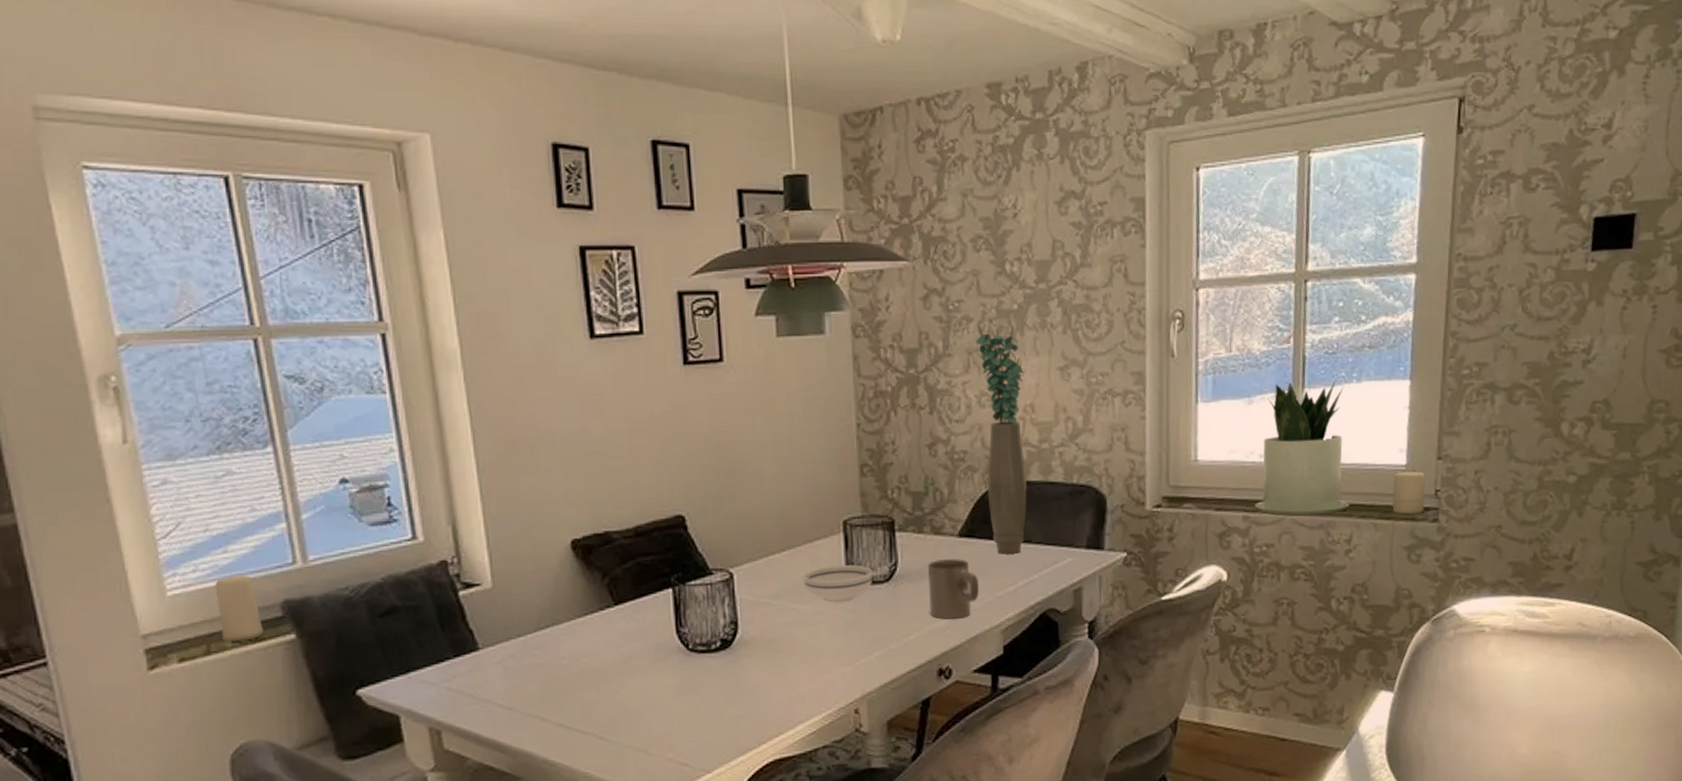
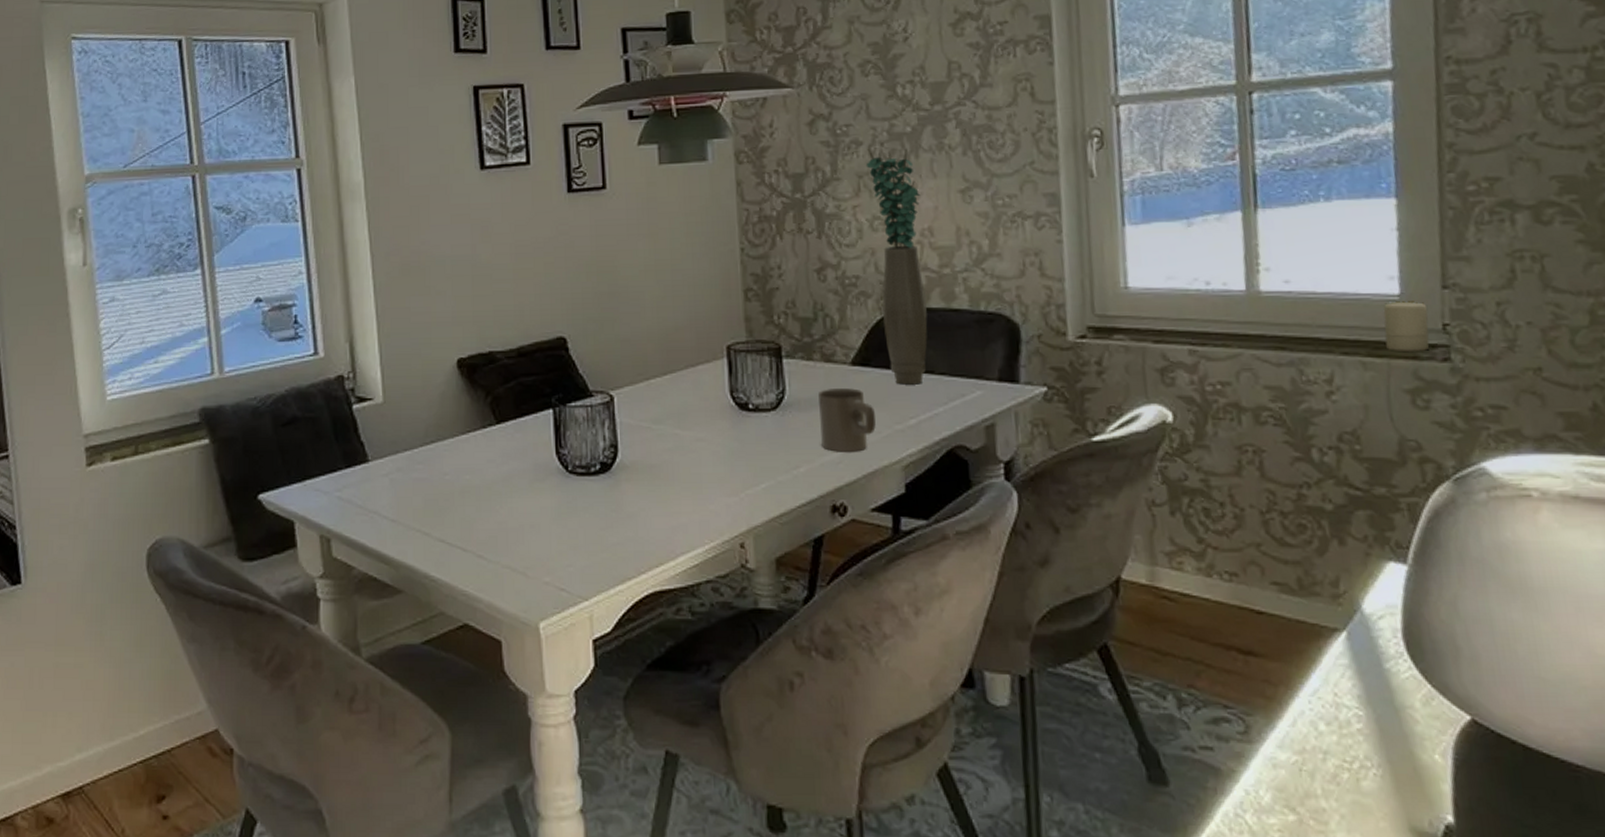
candle: present [215,575,264,642] -> none [146,383,183,444]
bowl: present [803,564,873,602] -> none [685,390,759,429]
planter: present [1254,379,1349,517] -> none [1202,198,1327,352]

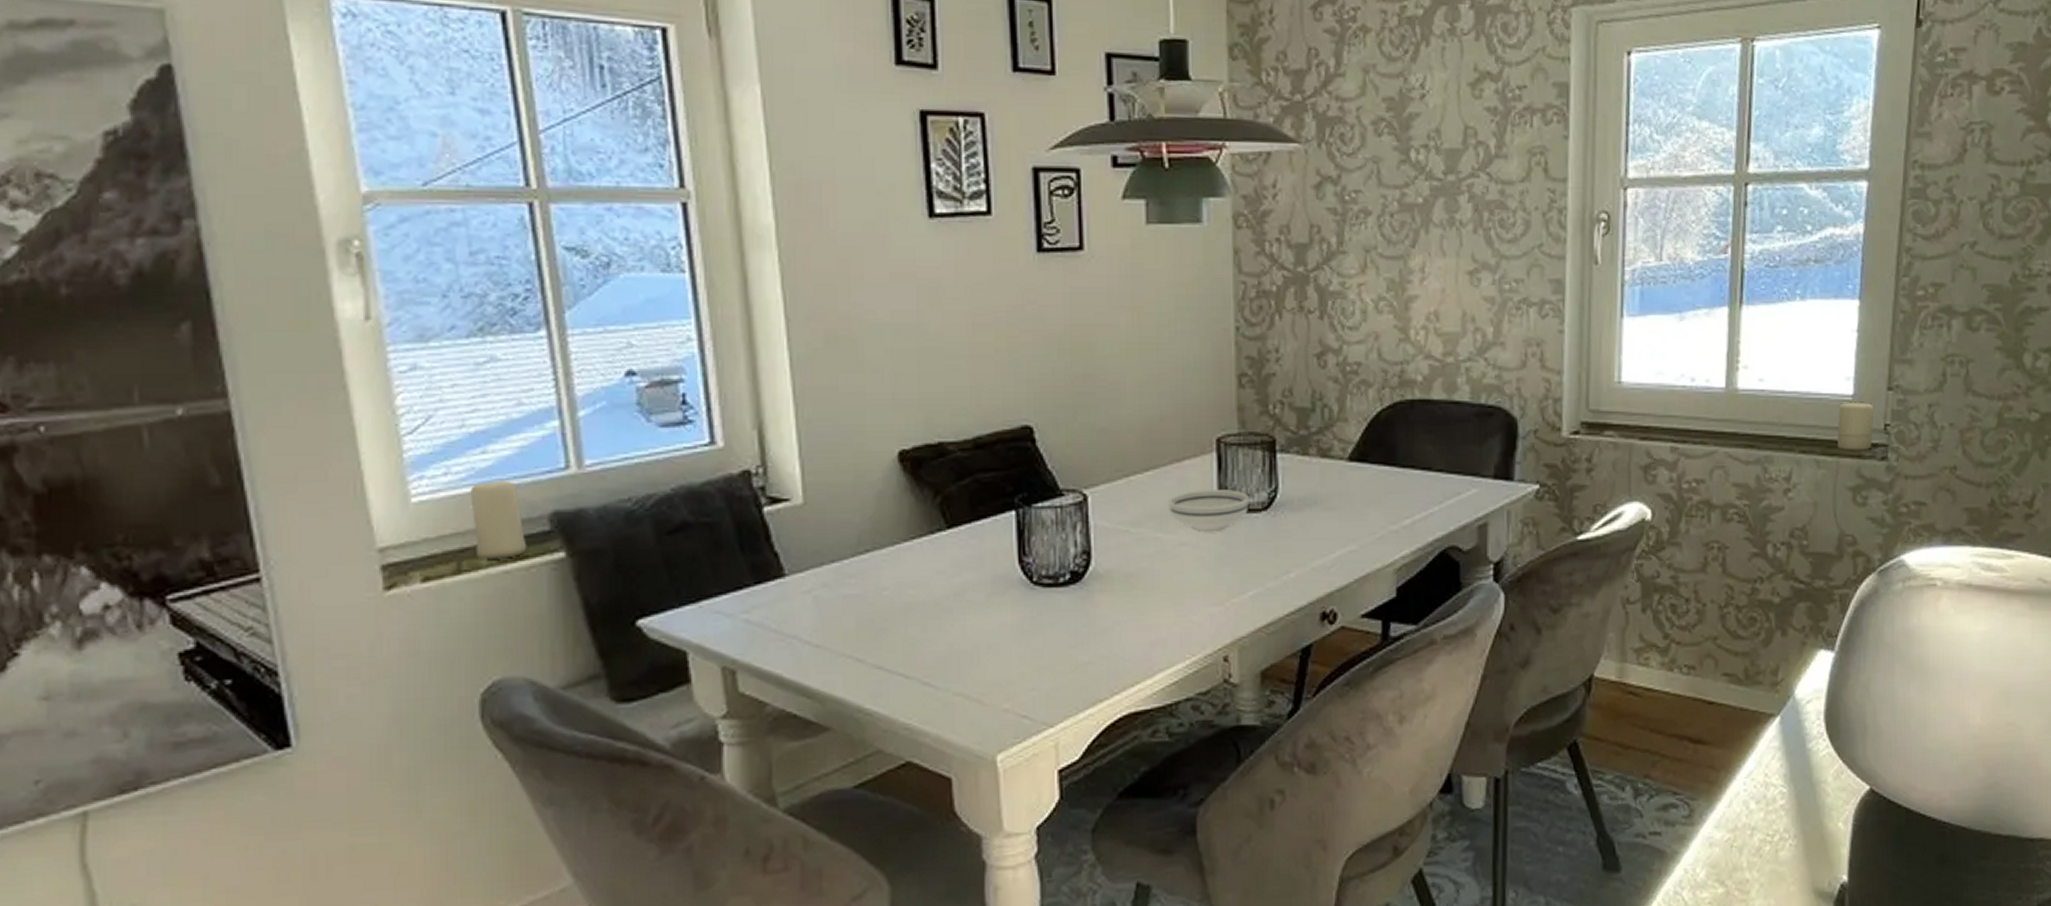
candle: none [146,383,183,444] -> present [470,480,527,559]
bowl: none [685,390,759,429] -> present [1168,488,1250,531]
cup: present [818,388,876,452] -> none [1313,486,1370,555]
vase: present [866,148,928,385] -> none [1374,219,1428,482]

